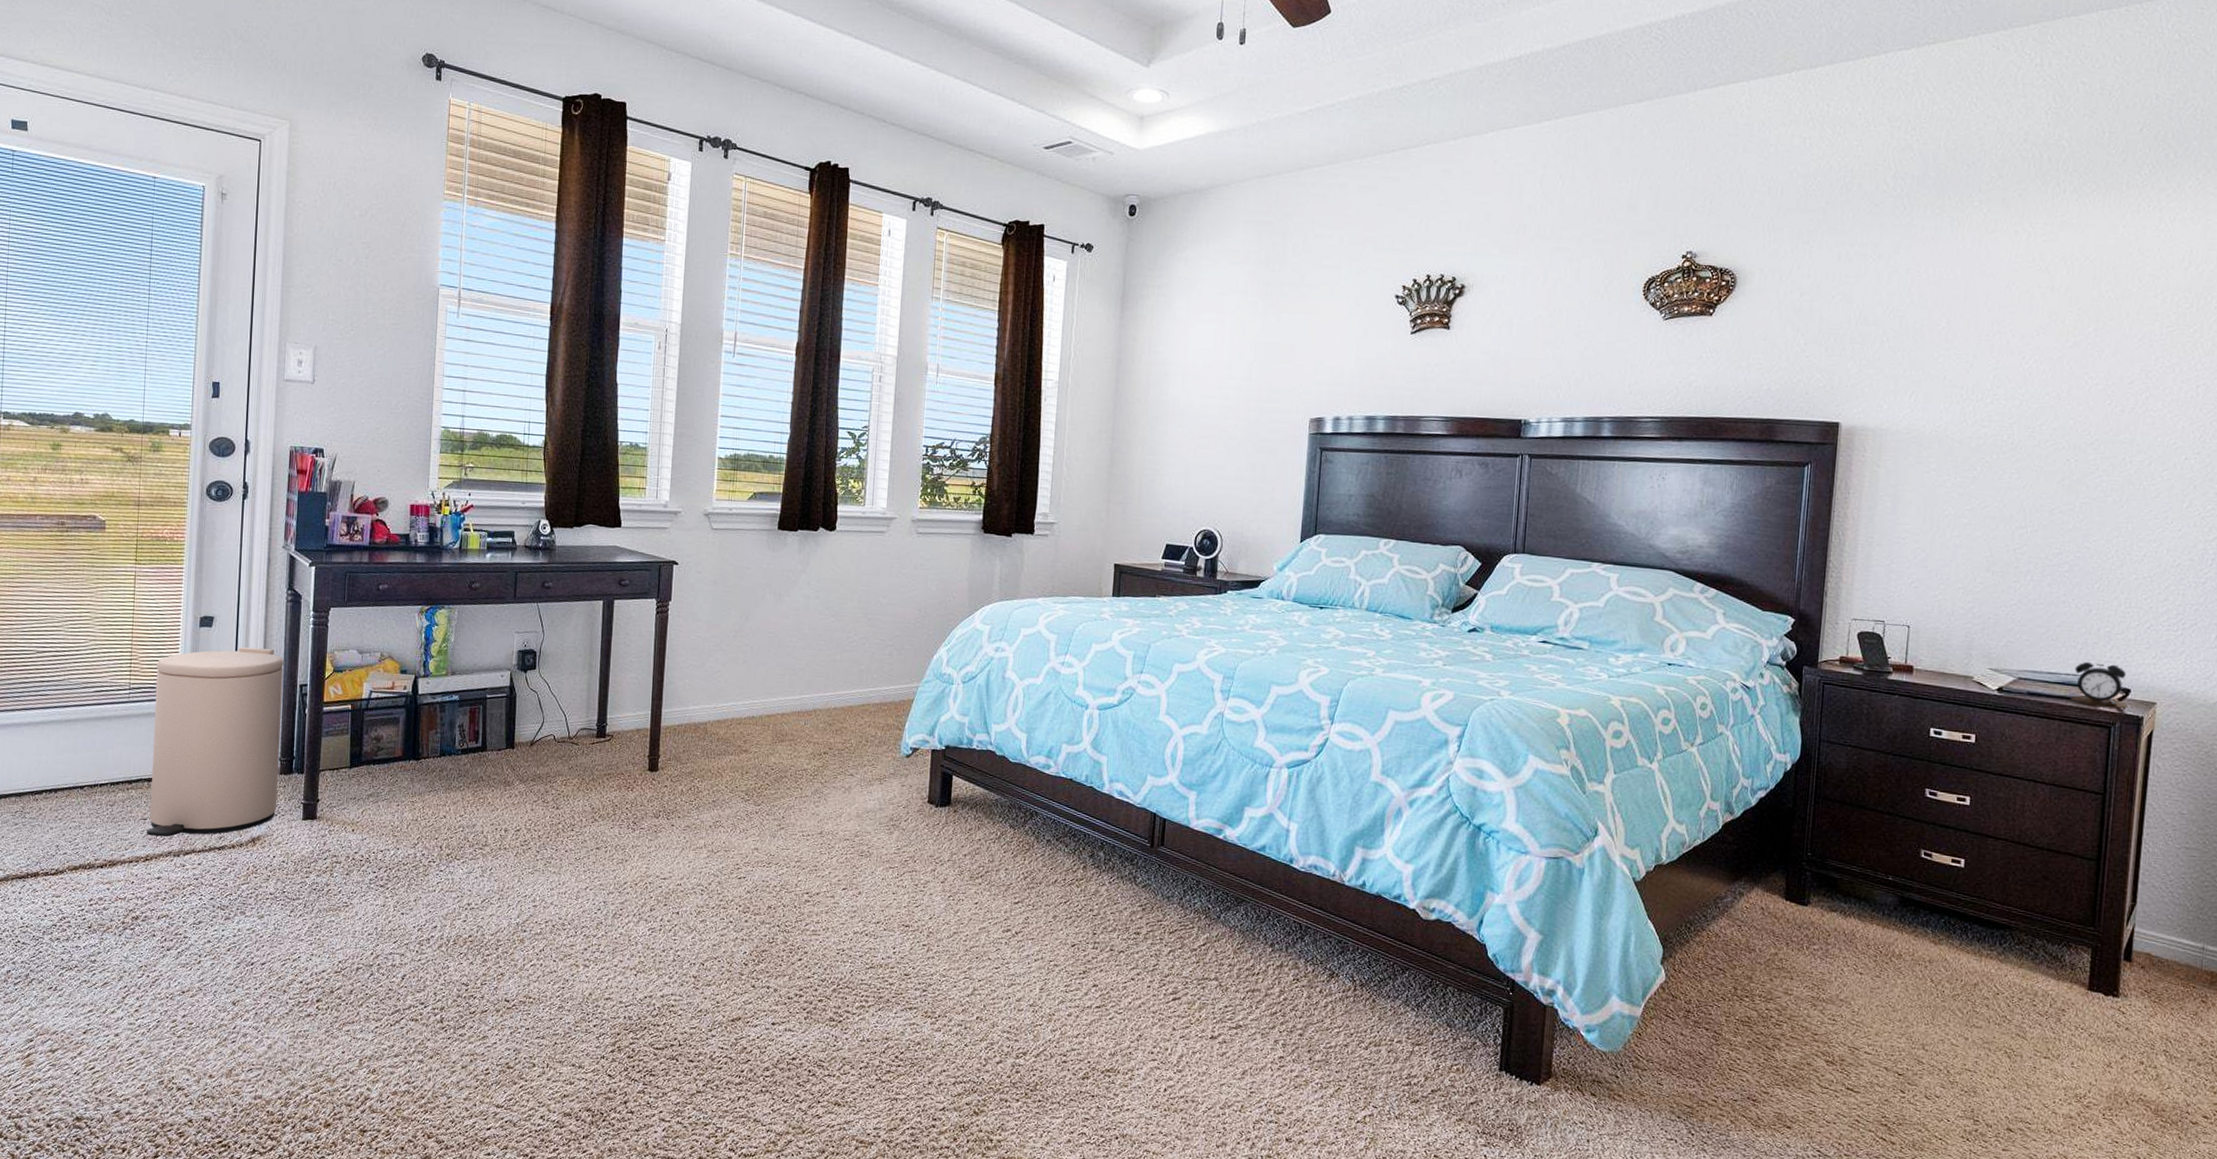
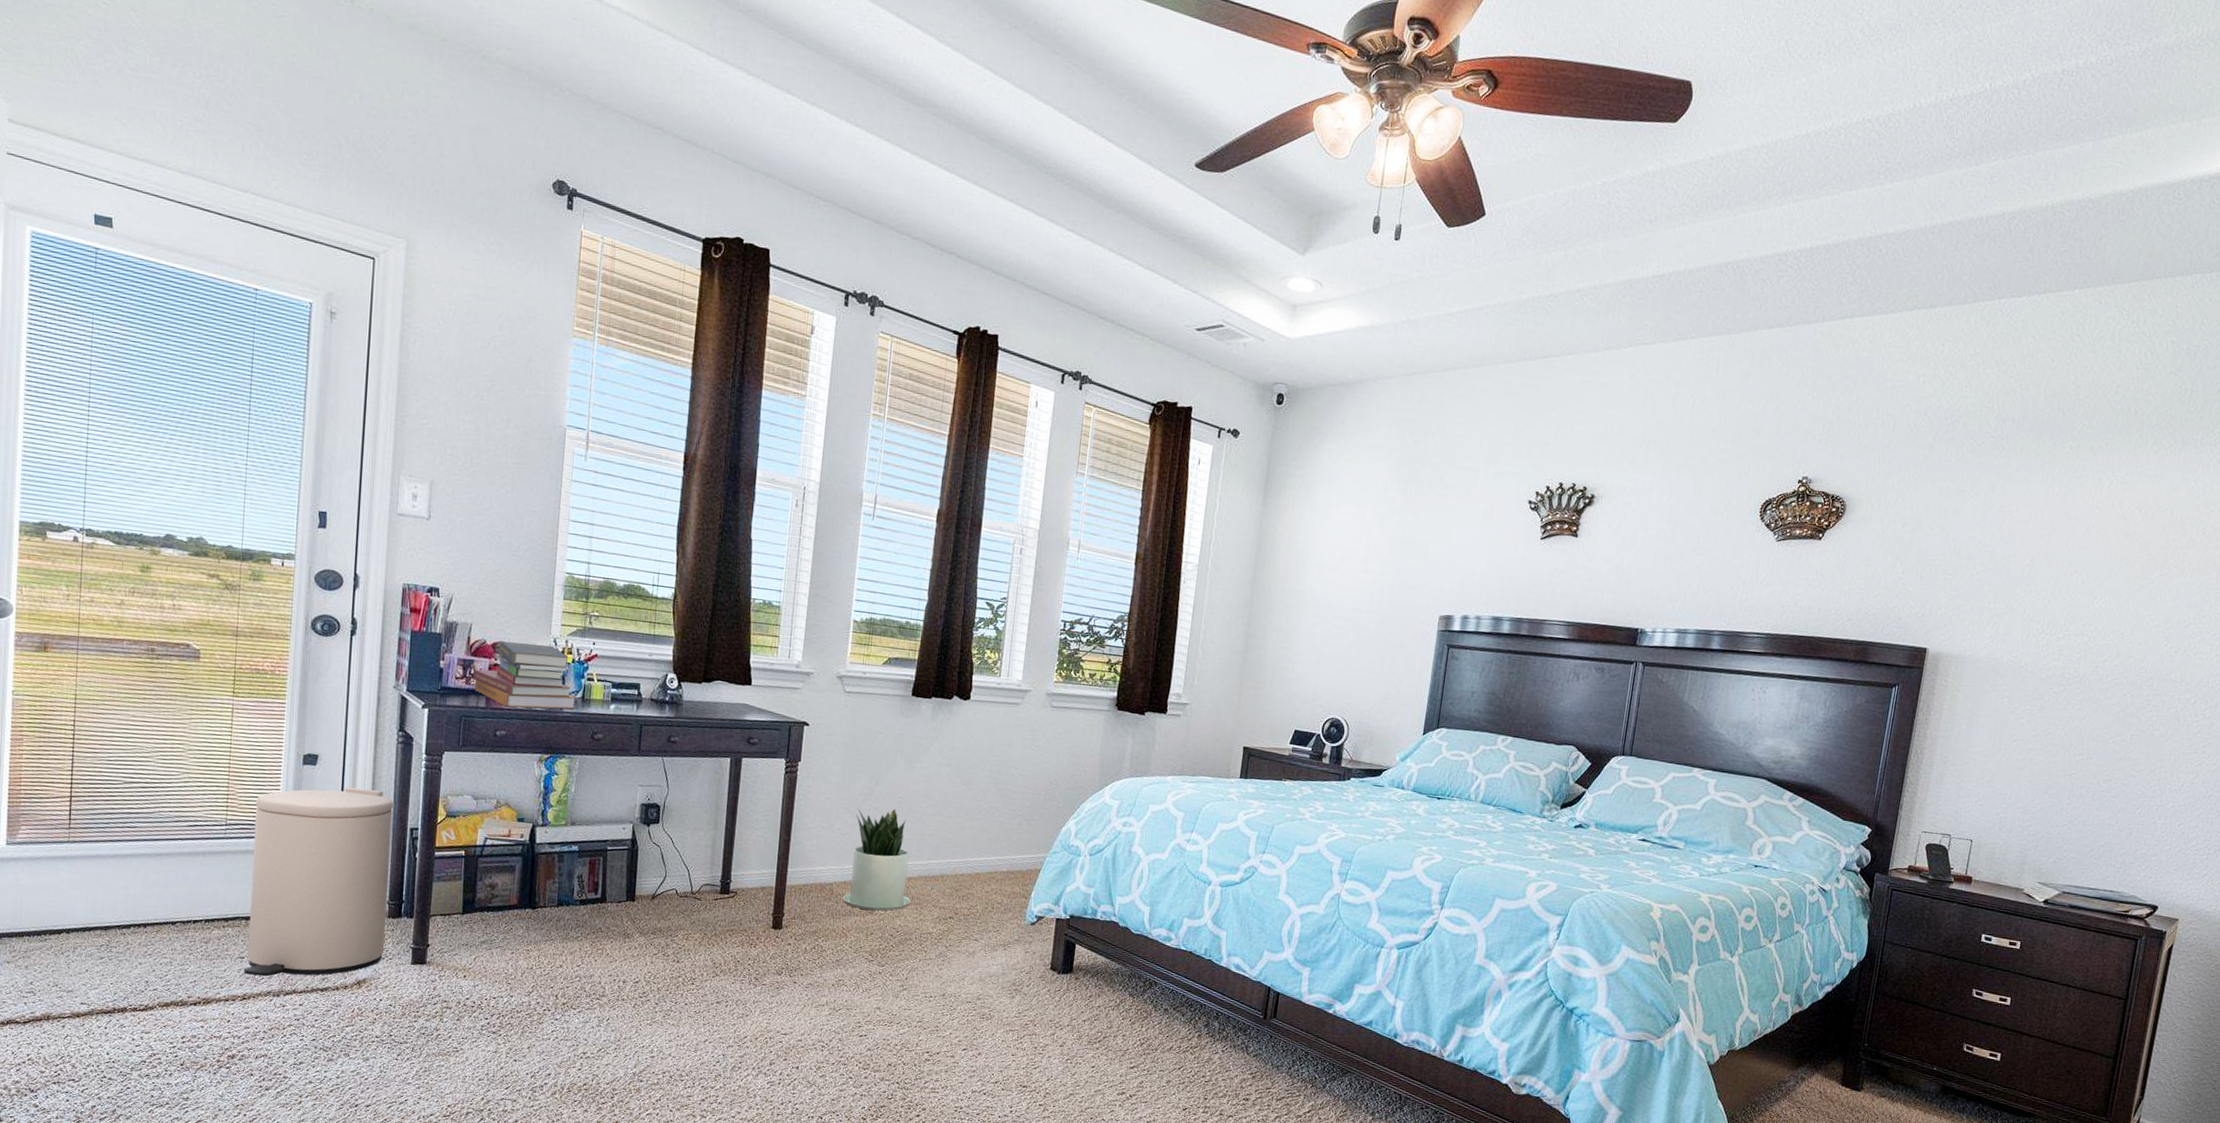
books: none [355,497,453,561] -> present [472,641,576,709]
planter: none [716,644,784,749] -> present [842,808,911,911]
alarm clock: present [2070,658,2128,709] -> none [2106,877,2156,923]

